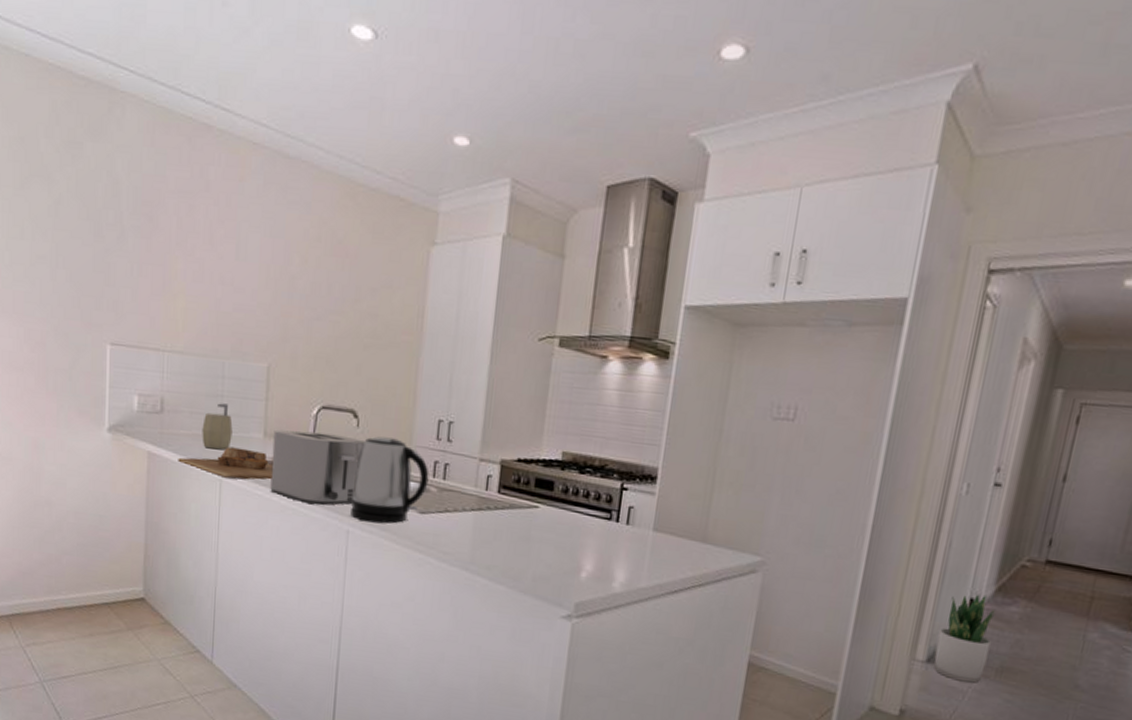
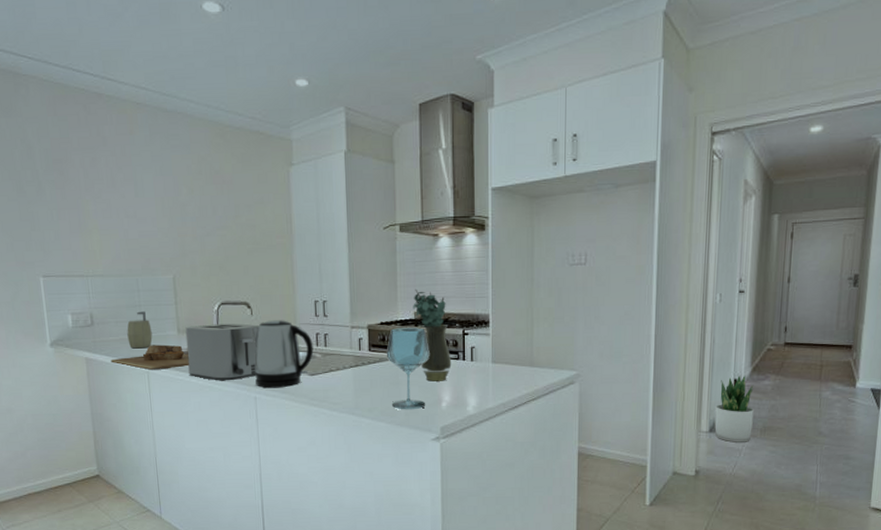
wine glass: none [516,468,576,577] -> present [386,328,430,410]
vase: none [561,422,605,545] -> present [413,288,452,381]

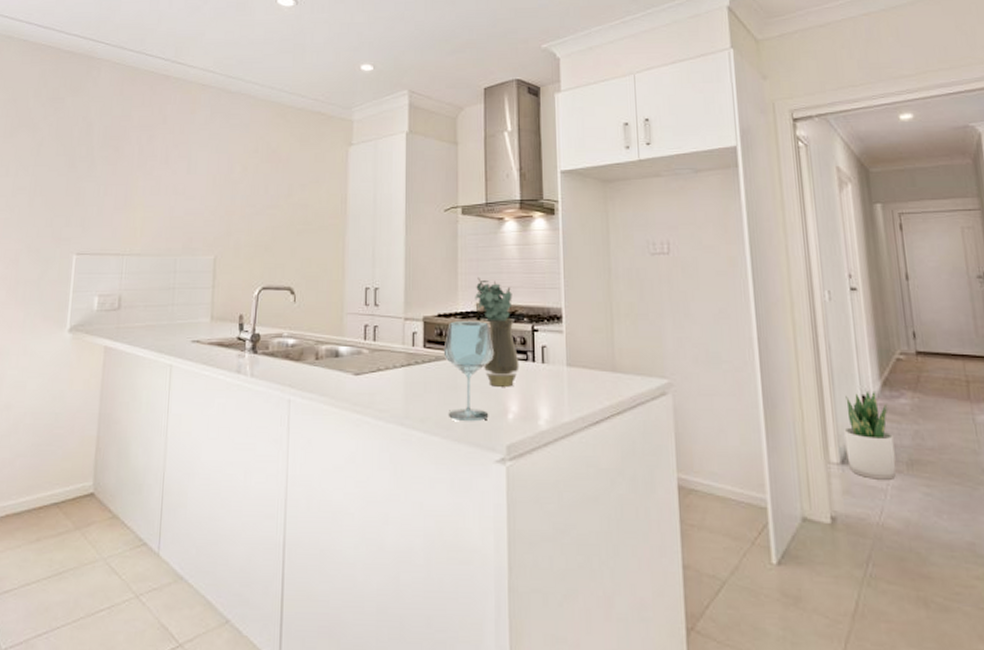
cutting board: present [111,344,189,370] -> none [132,333,219,363]
soap dispenser: present [127,311,153,349] -> none [154,295,183,337]
toaster: present [185,323,259,381] -> none [216,311,302,379]
kettle: present [251,320,314,387] -> none [291,309,361,388]

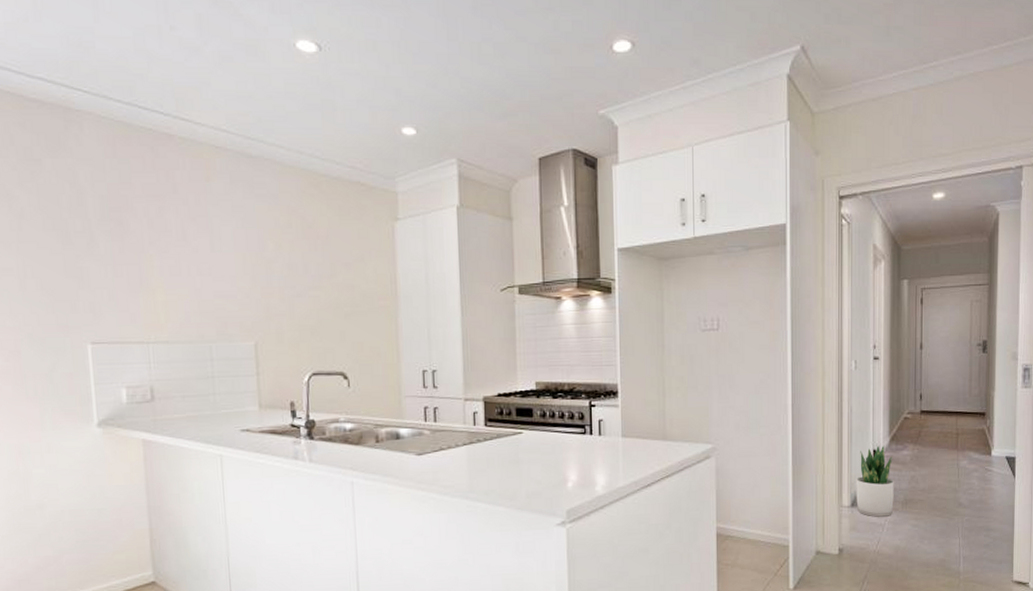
wine glass: present [443,321,494,422] -> none [504,399,553,492]
vase: present [475,277,520,387] -> none [534,356,578,459]

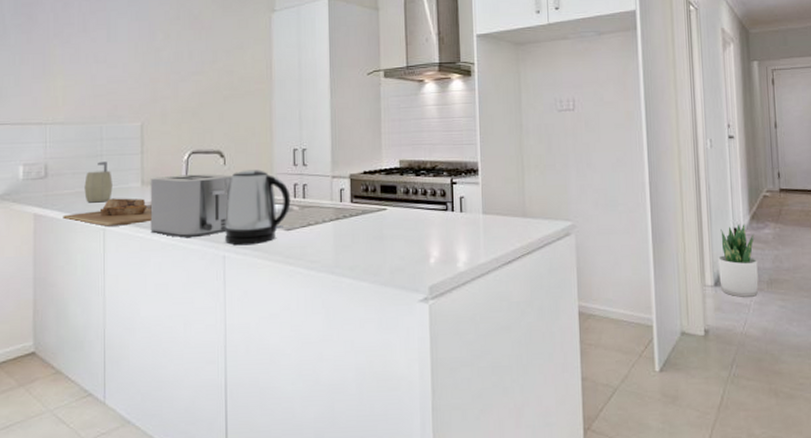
cutting board: none [175,422,272,452] -> present [63,198,152,227]
soap dispenser: none [196,383,228,428] -> present [84,161,113,203]
toaster: none [268,397,358,464] -> present [150,174,232,238]
kettle: none [348,392,421,470] -> present [223,170,291,245]

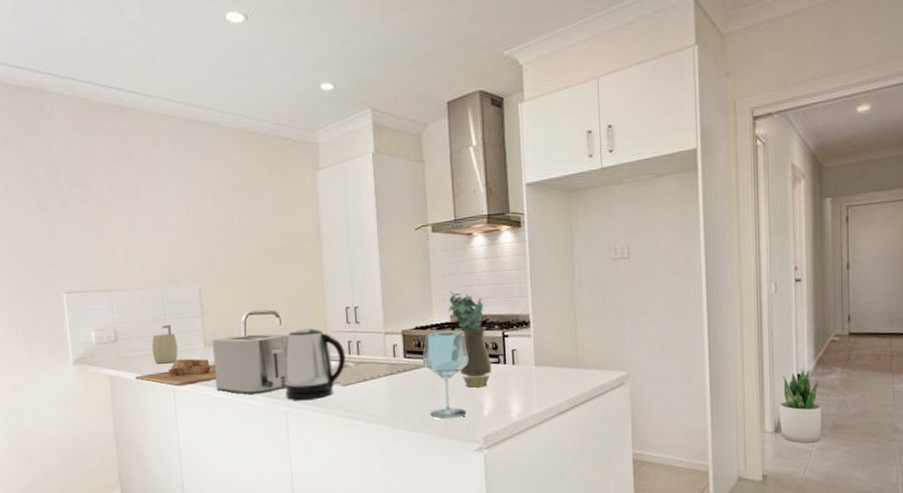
wine glass: none [369,177,416,268] -> present [422,331,469,420]
vase: none [398,135,440,235] -> present [448,290,492,388]

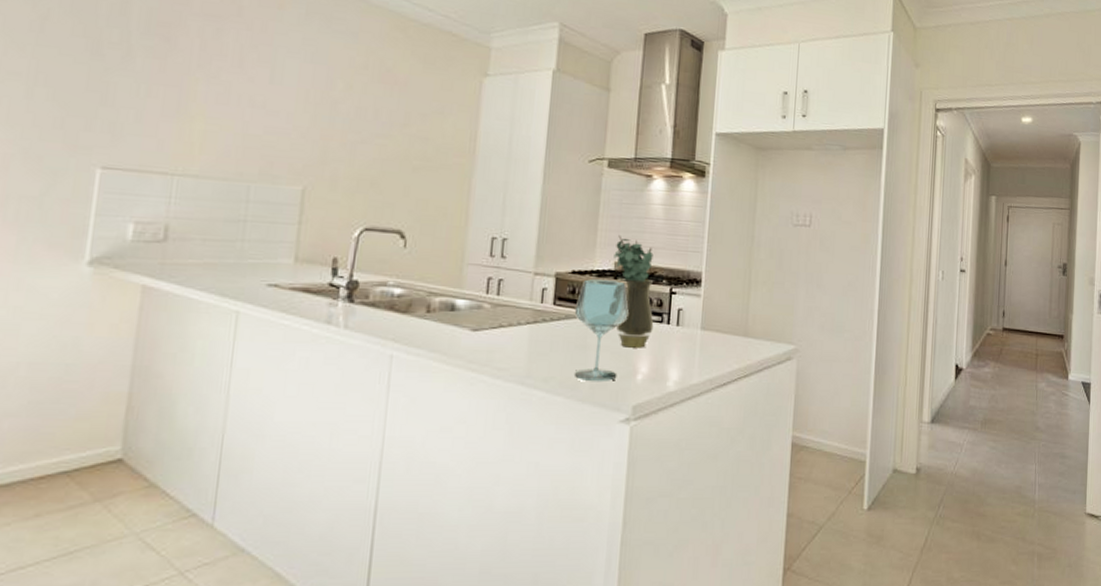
cutting board: present [135,358,216,386] -> none [182,274,304,310]
soap dispenser: present [152,325,178,364] -> none [216,228,257,279]
toaster: present [212,333,289,395] -> none [299,254,413,331]
kettle: present [280,328,346,400] -> none [395,256,482,344]
planter: present [779,369,822,443] -> none [936,360,975,436]

